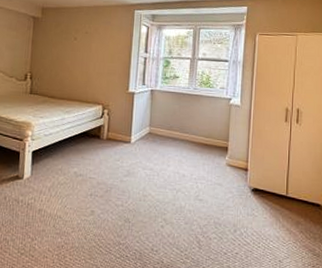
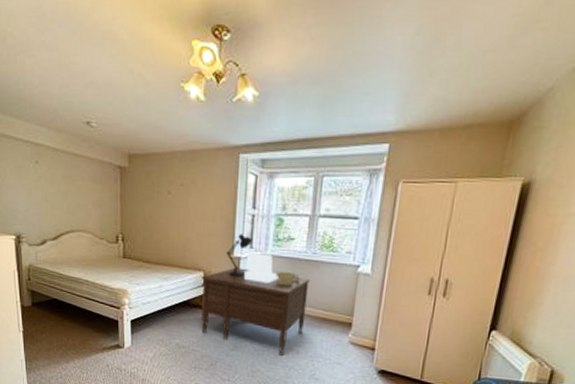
desk: none [99,73,192,179] -> present [201,234,310,356]

